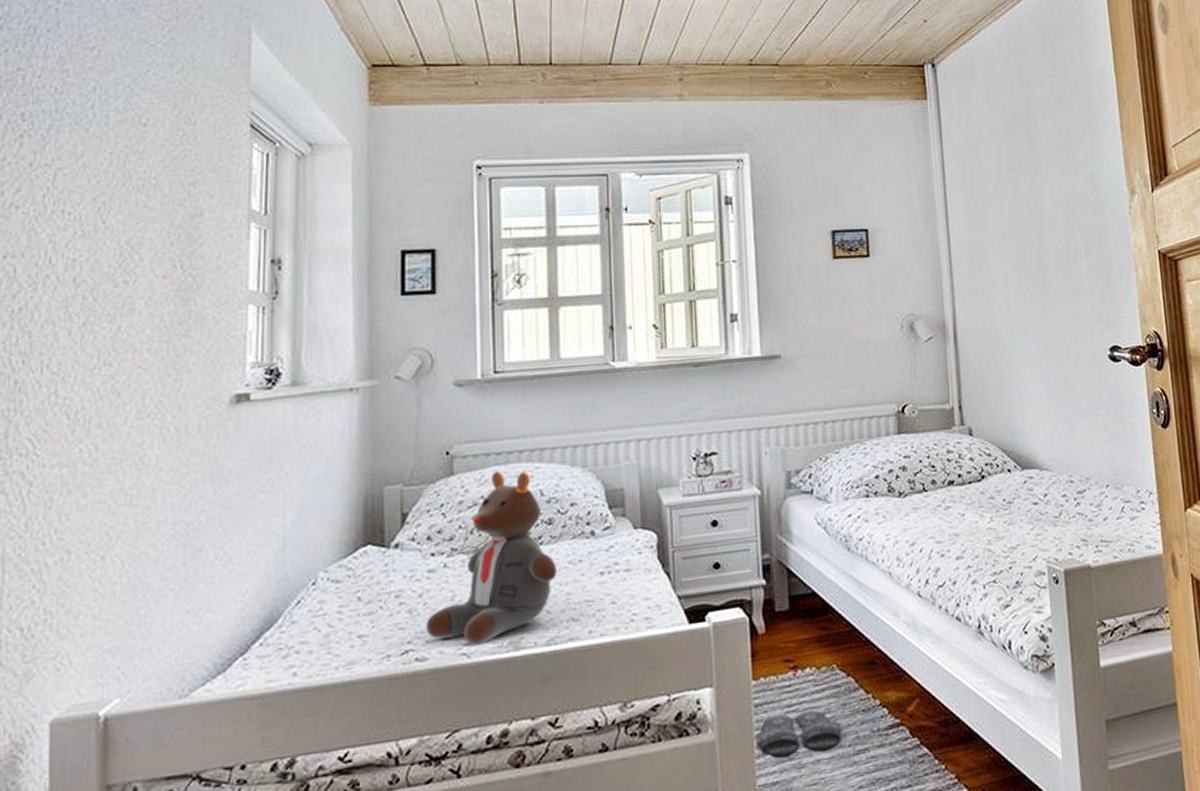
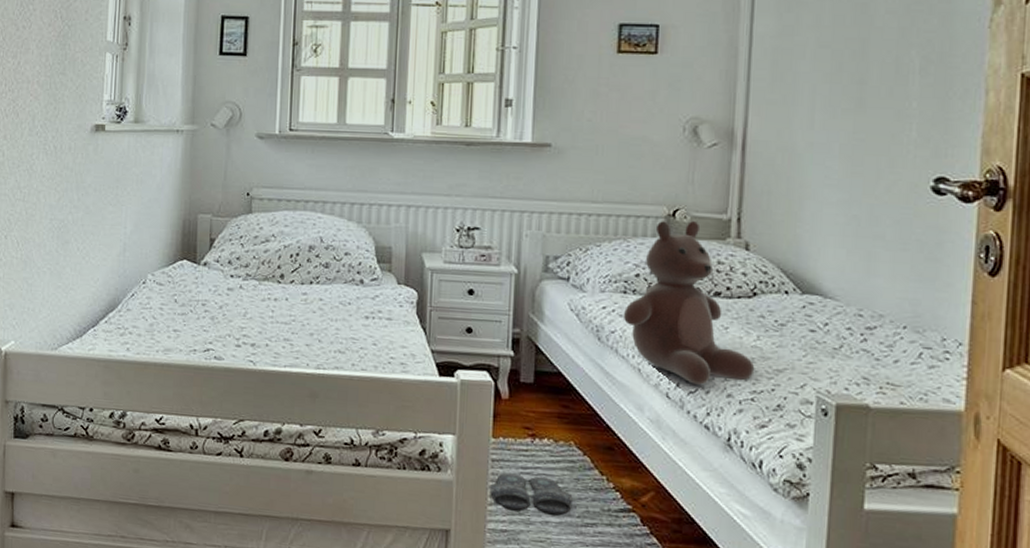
teddy bear: present [425,471,557,645] -> none [223,216,329,356]
teddy bear: none [868,413,993,578] -> present [623,220,755,385]

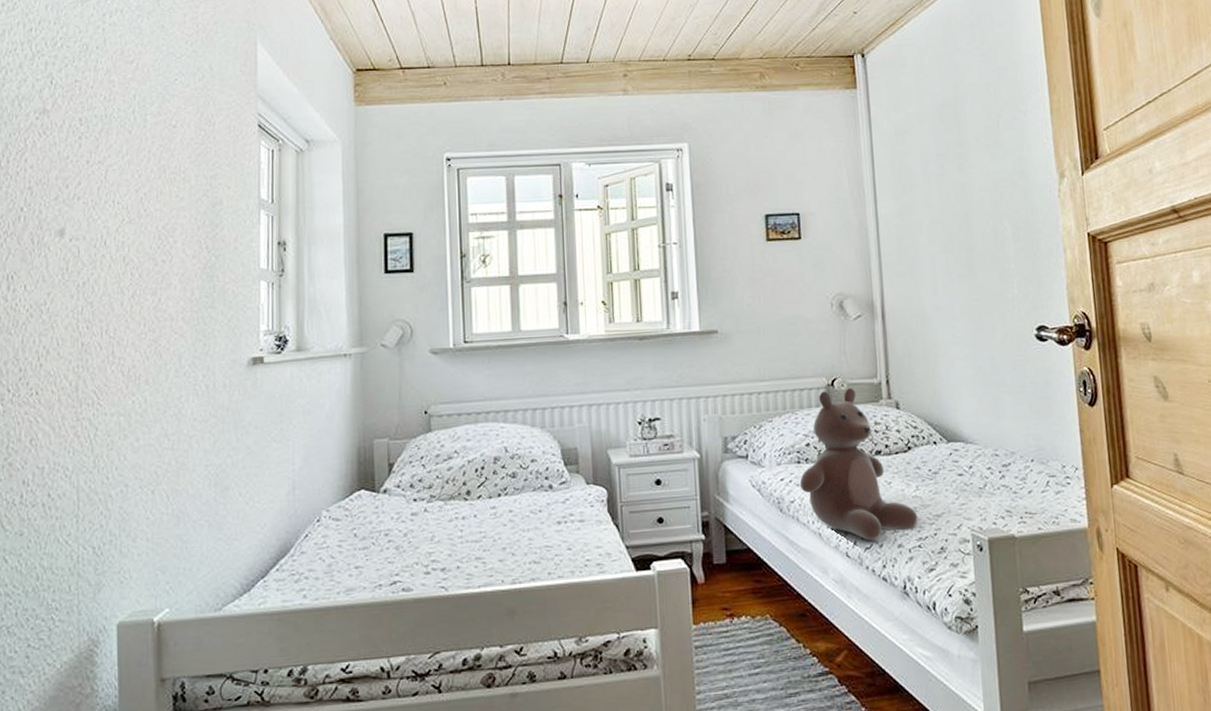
slippers: present [489,473,573,515] -> none [695,654,775,695]

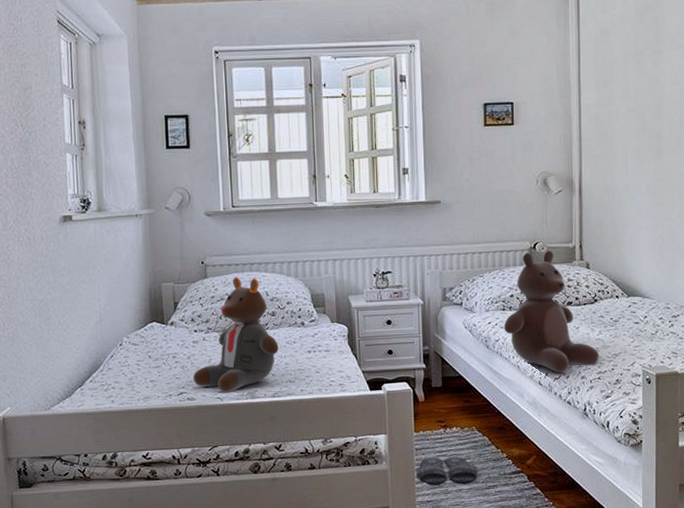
teddy bear: none [410,430,520,579] -> present [193,277,279,392]
slippers: none [695,654,775,695] -> present [415,456,478,485]

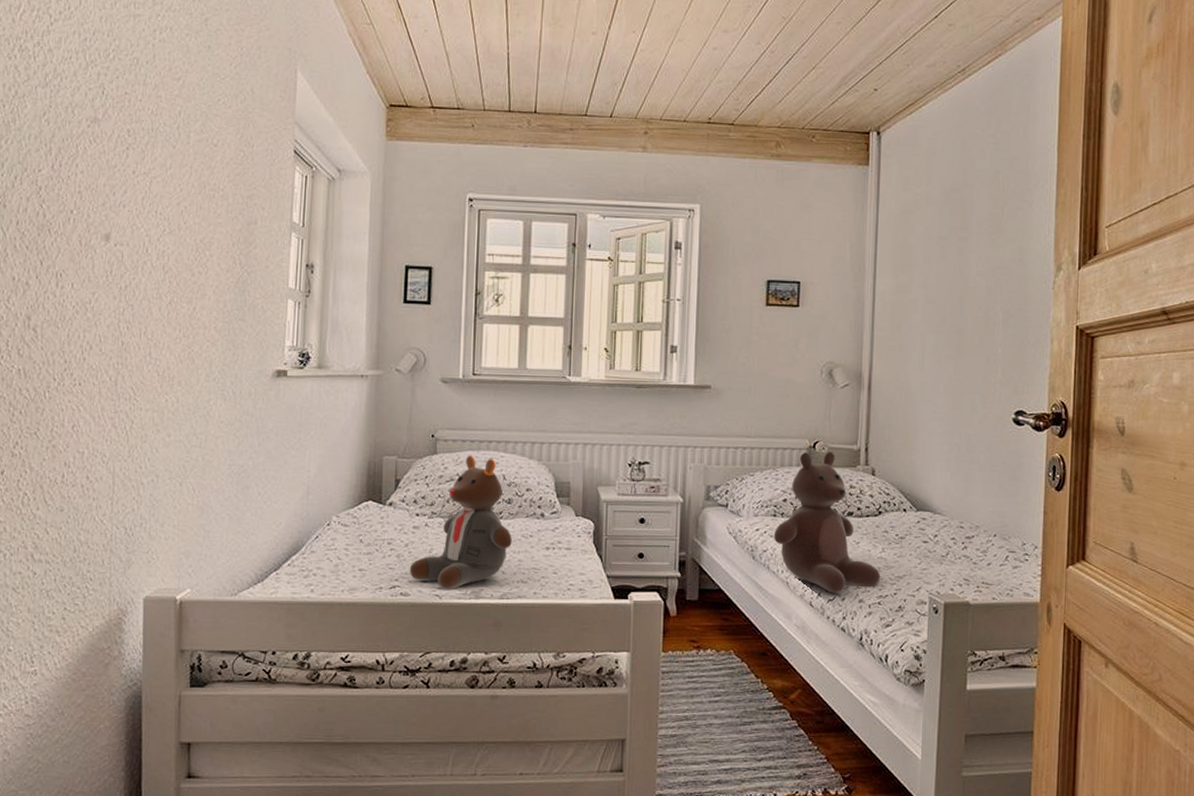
slippers: present [415,456,478,485] -> none [660,683,733,717]

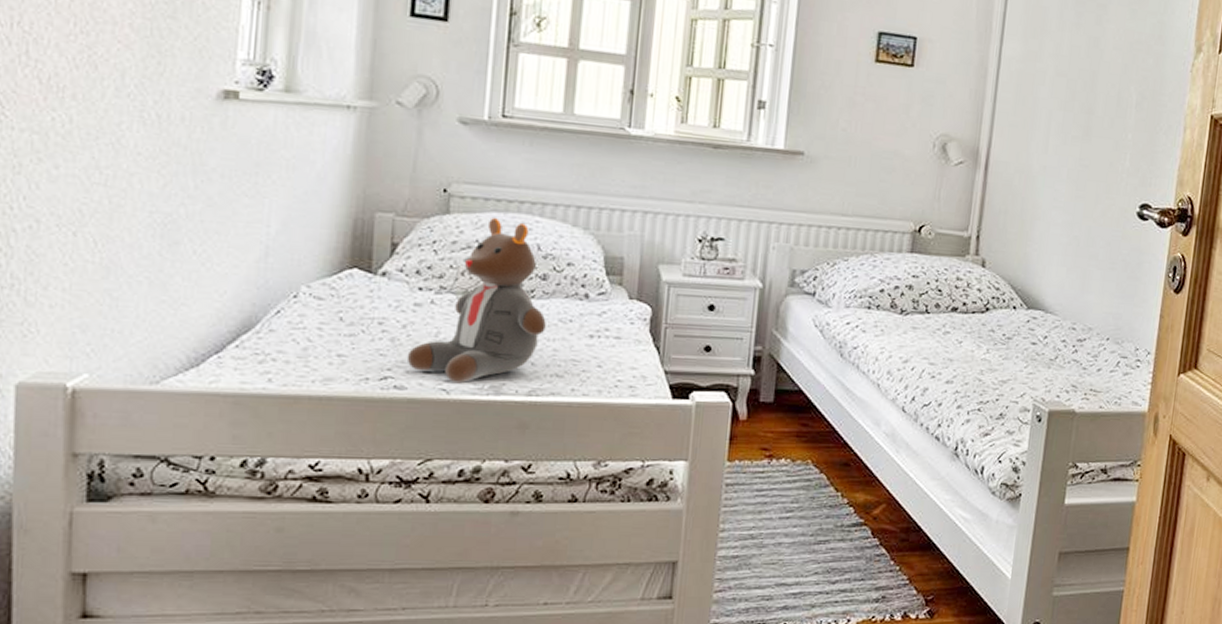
teddy bear: present [773,451,881,593] -> none [865,236,983,398]

